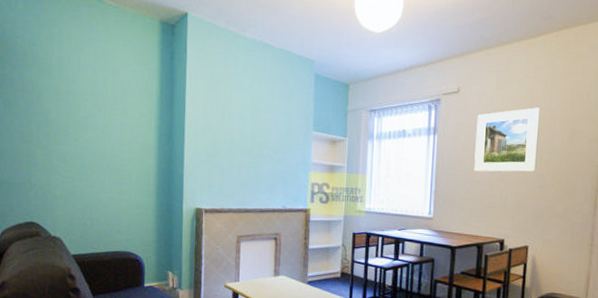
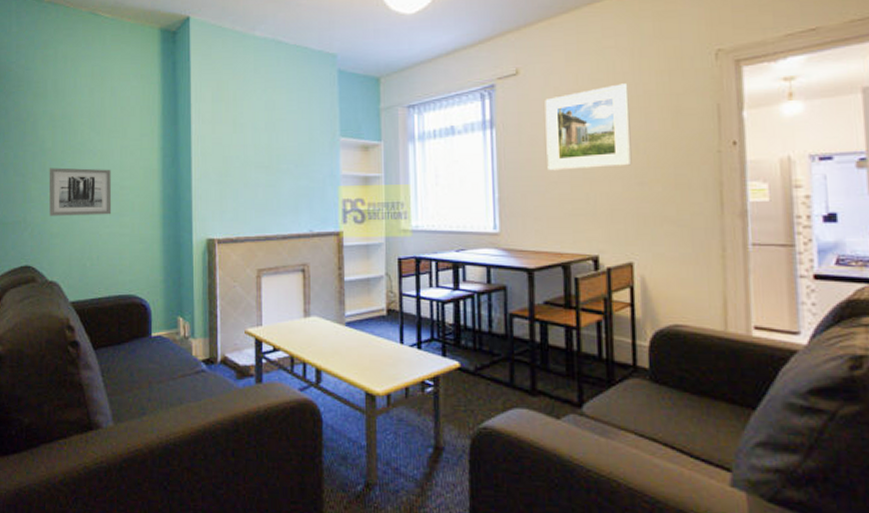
wall art: none [53,137,112,183] -> present [48,167,112,216]

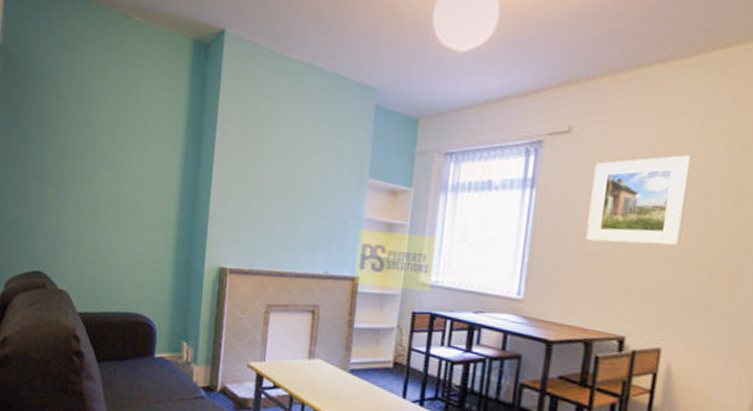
wall art: present [48,167,112,216] -> none [64,175,129,231]

